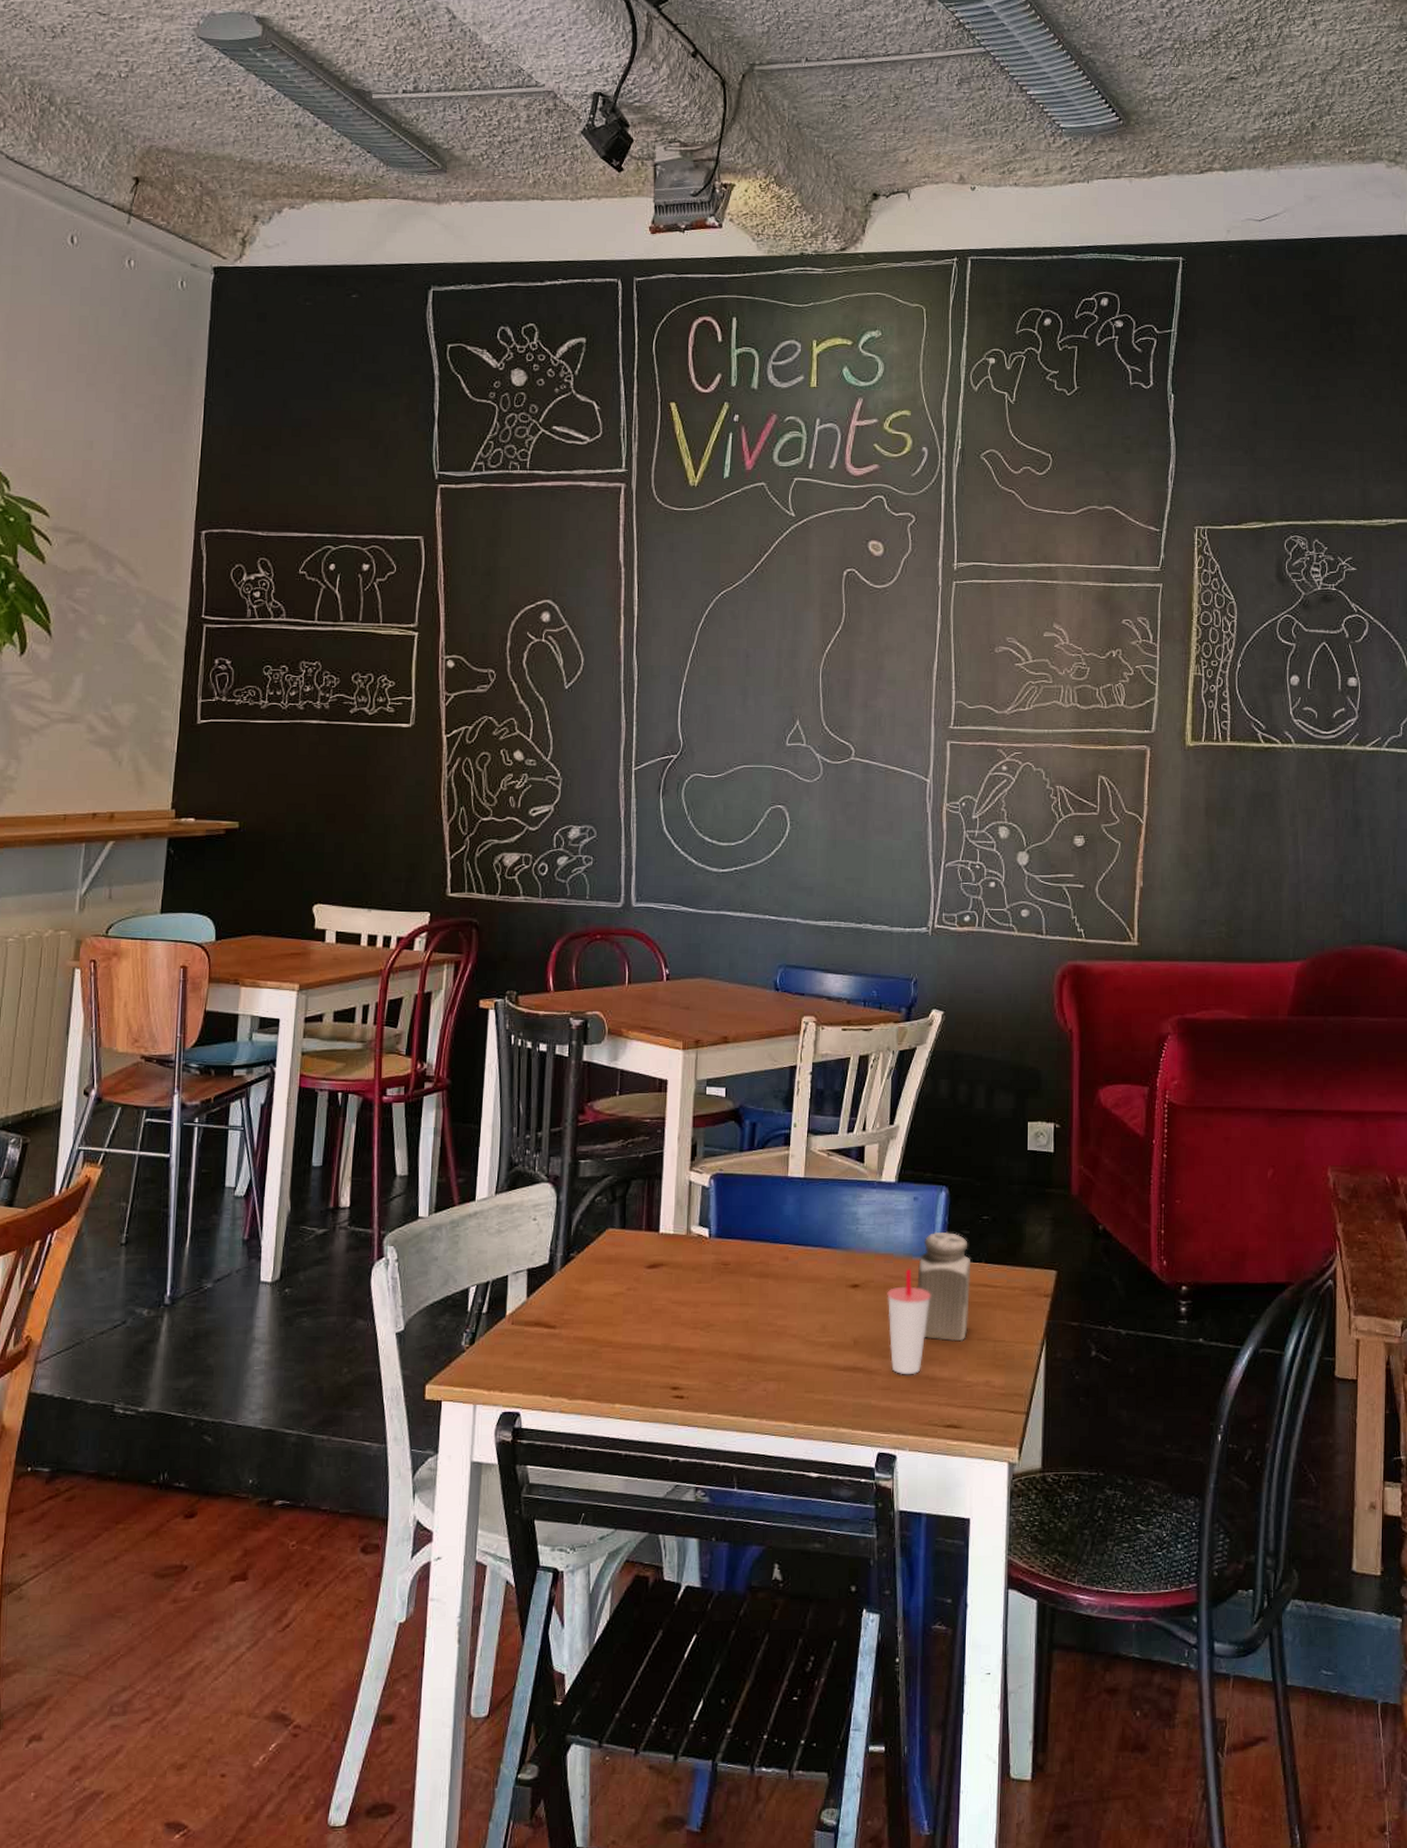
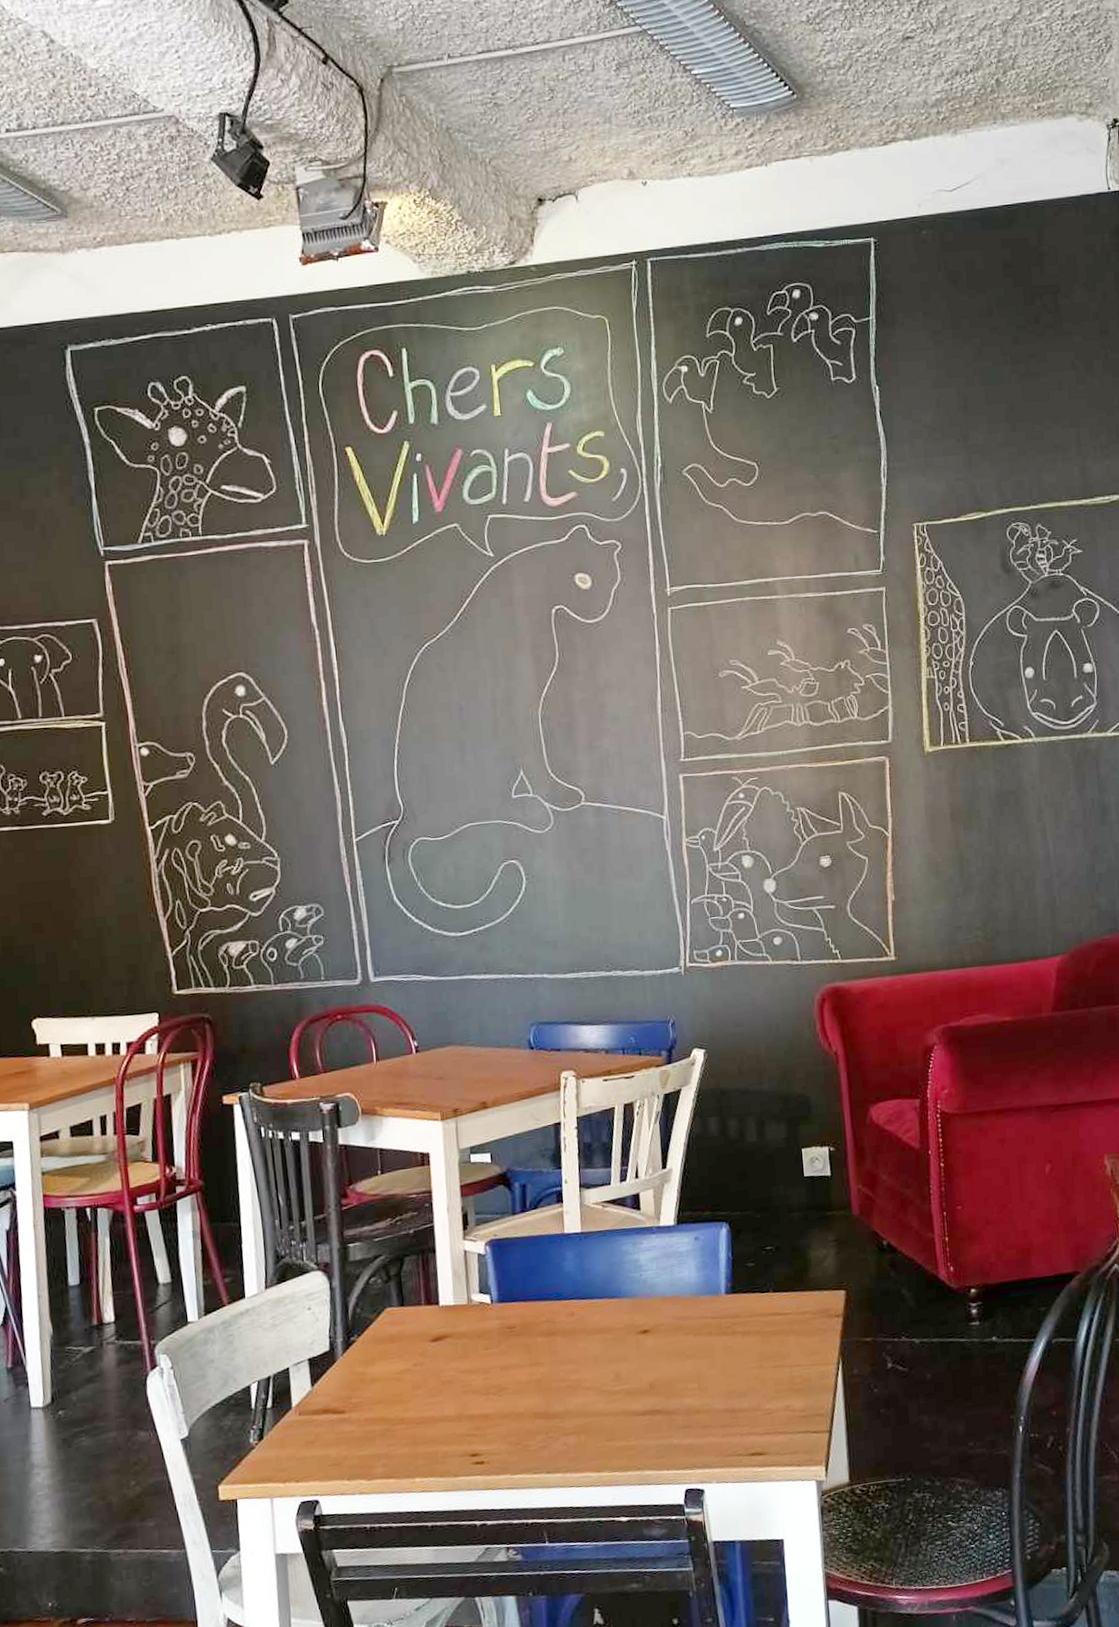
cup: present [887,1268,931,1375] -> none [677,1307,722,1411]
salt shaker: present [917,1231,971,1342] -> none [706,1266,763,1374]

